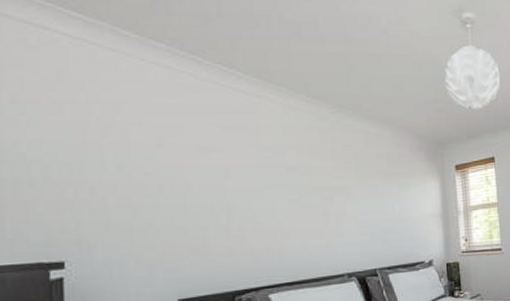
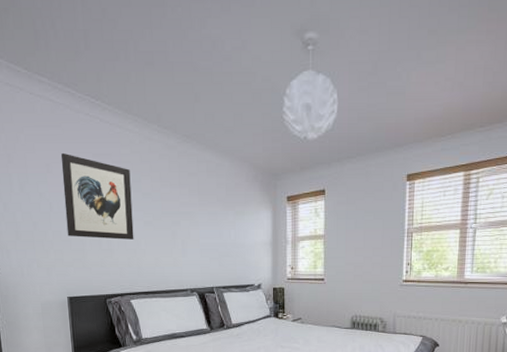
wall art: none [178,125,275,223] -> present [60,152,134,240]

